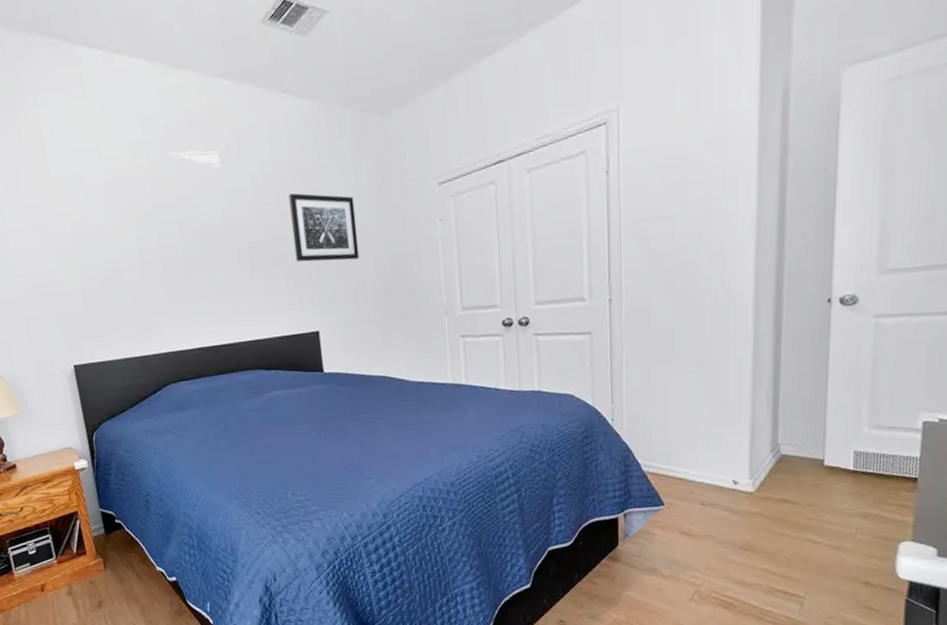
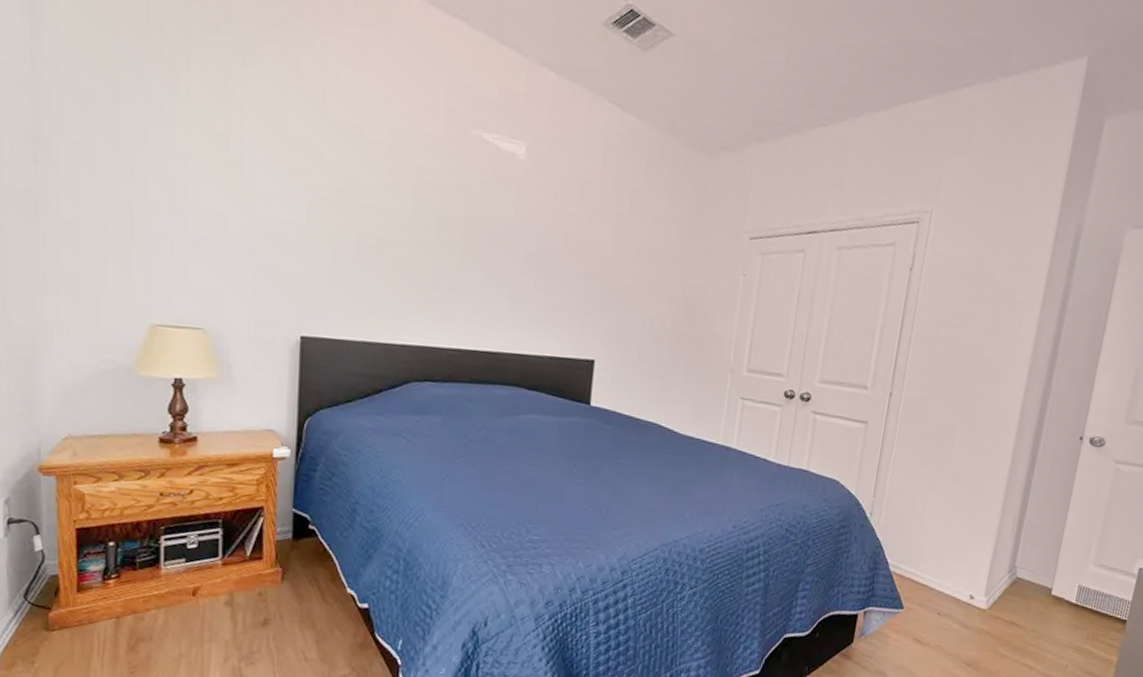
wall art: present [288,193,360,262] -> none [586,208,661,294]

